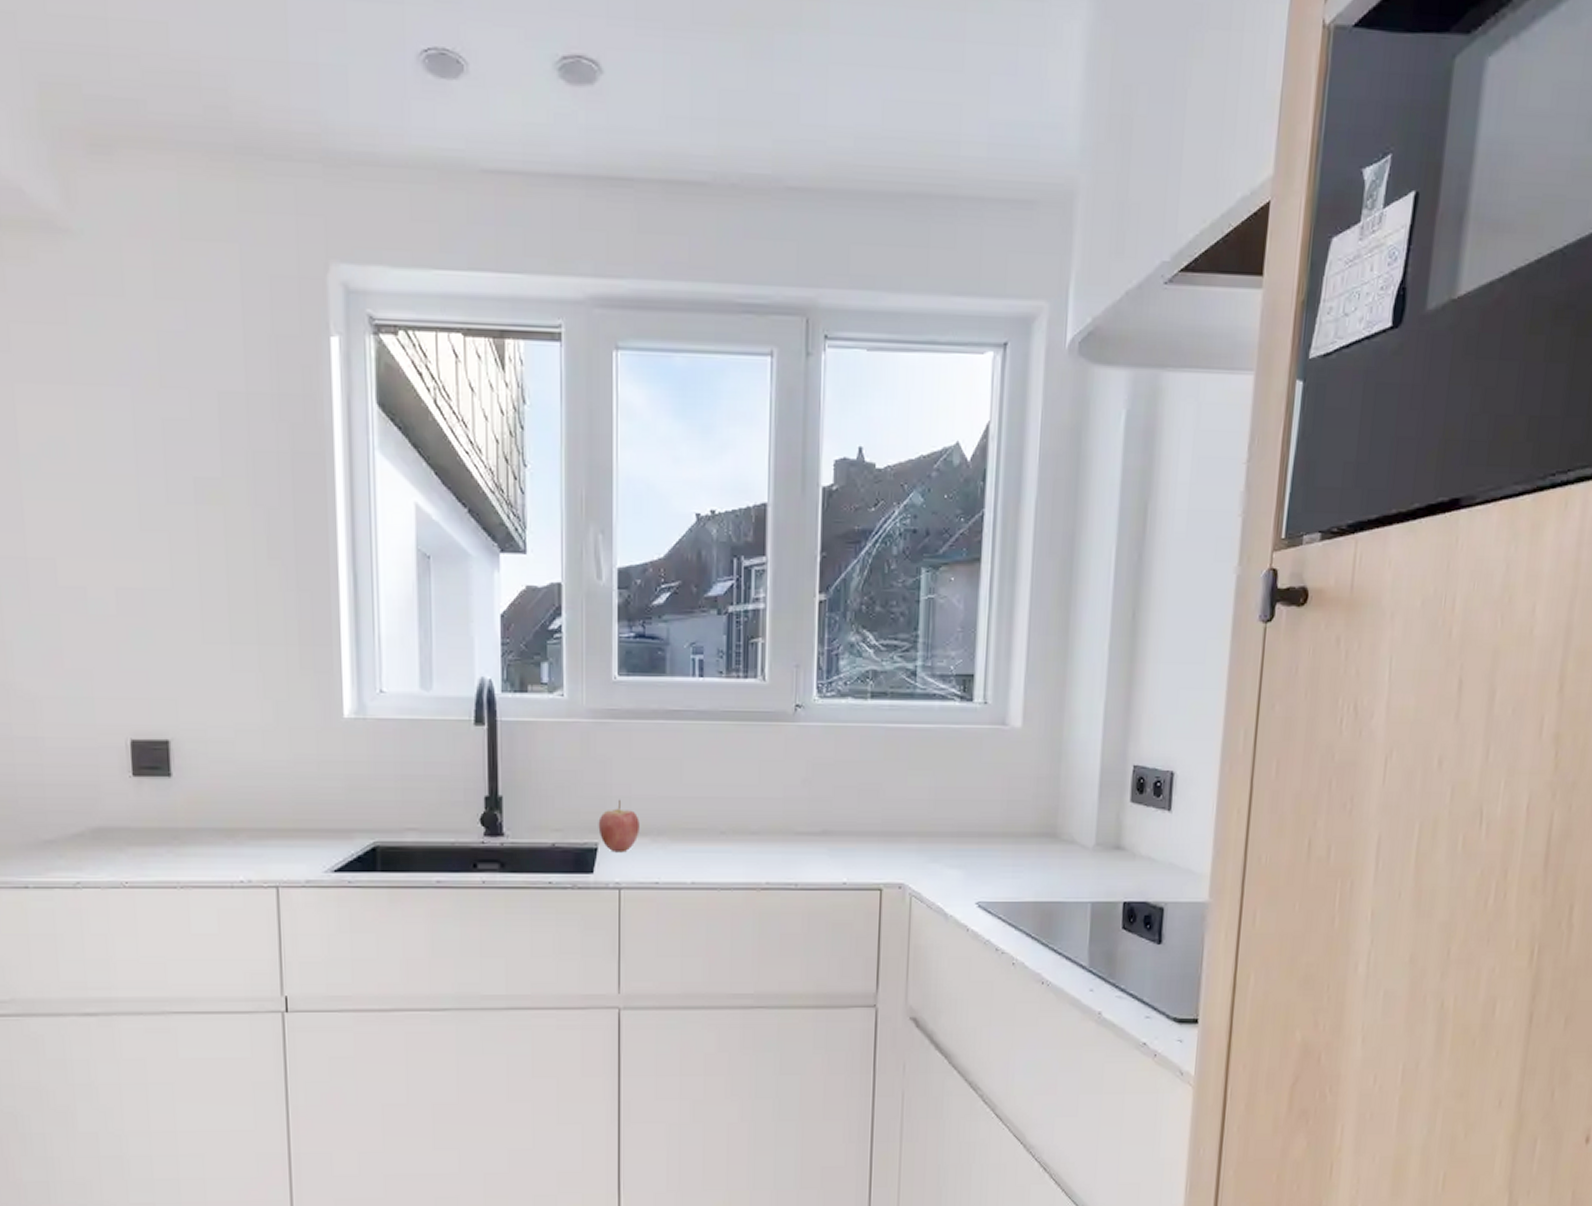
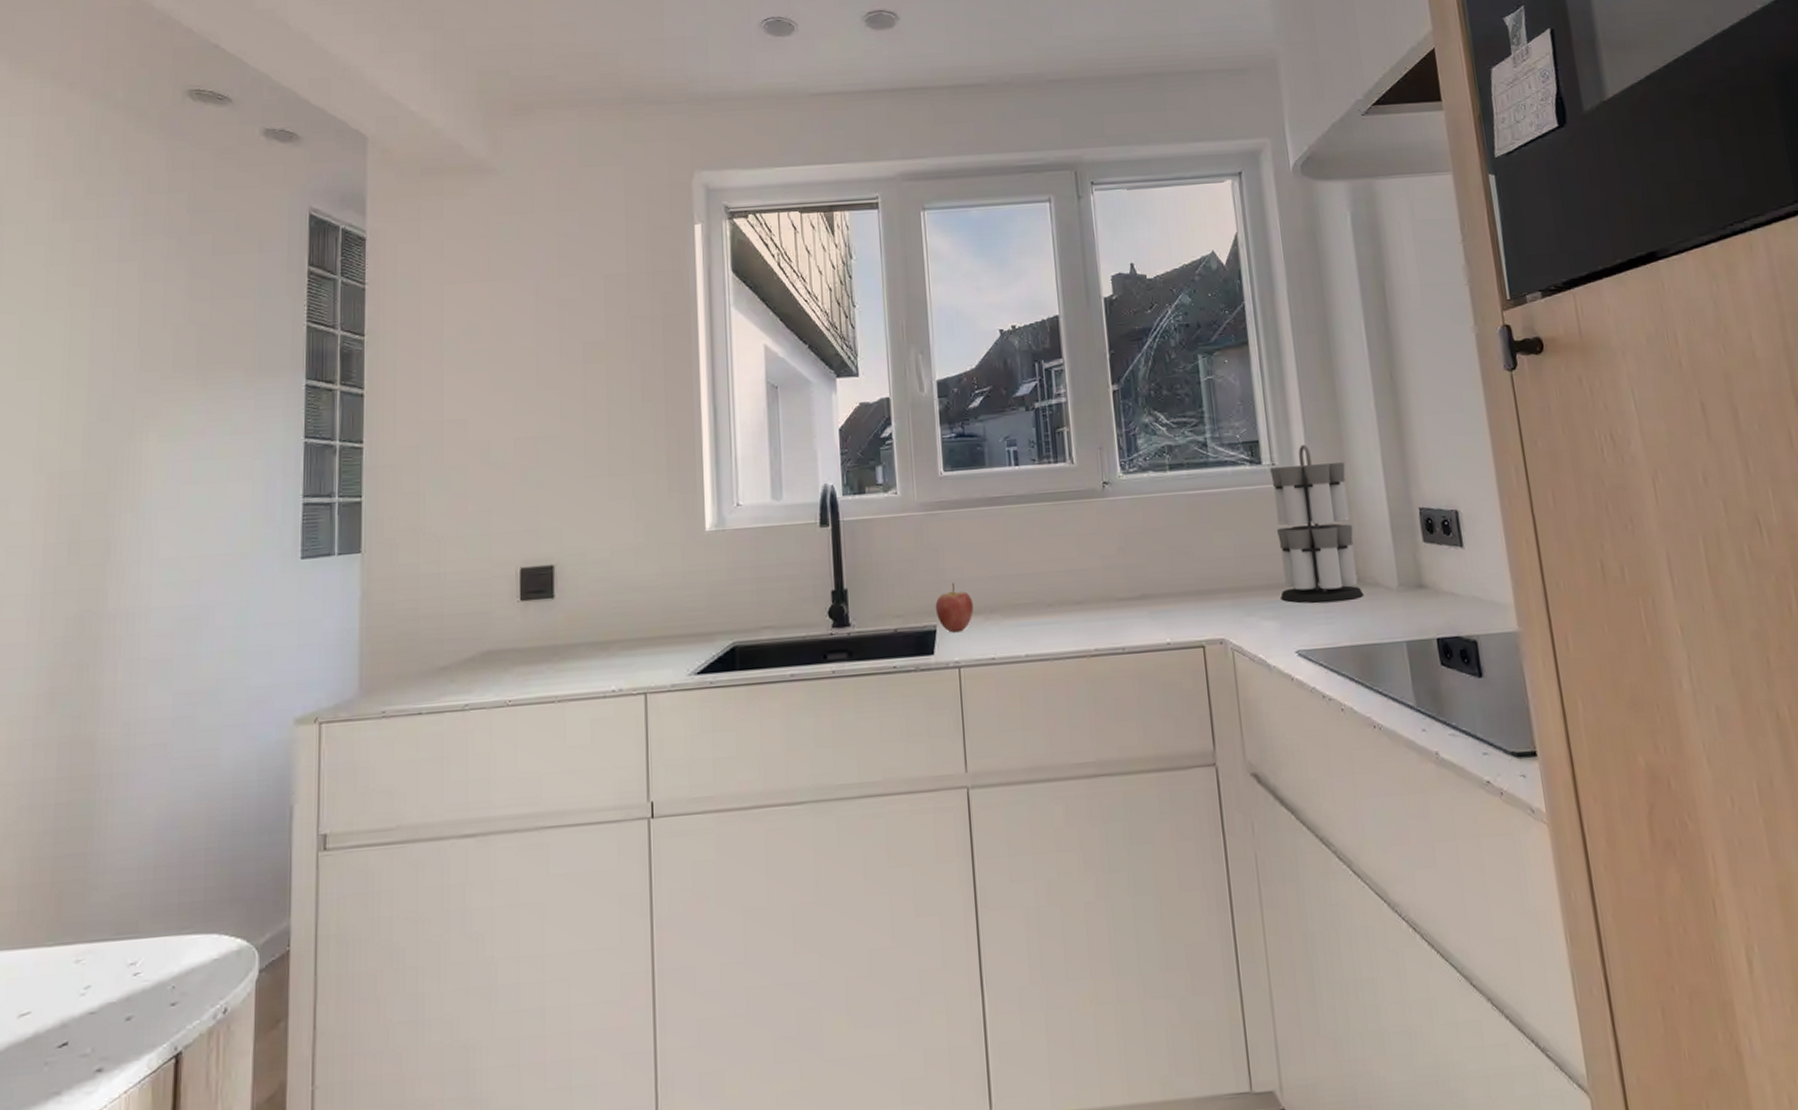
spice rack: none [970,683,1064,856] -> present [1270,444,1363,604]

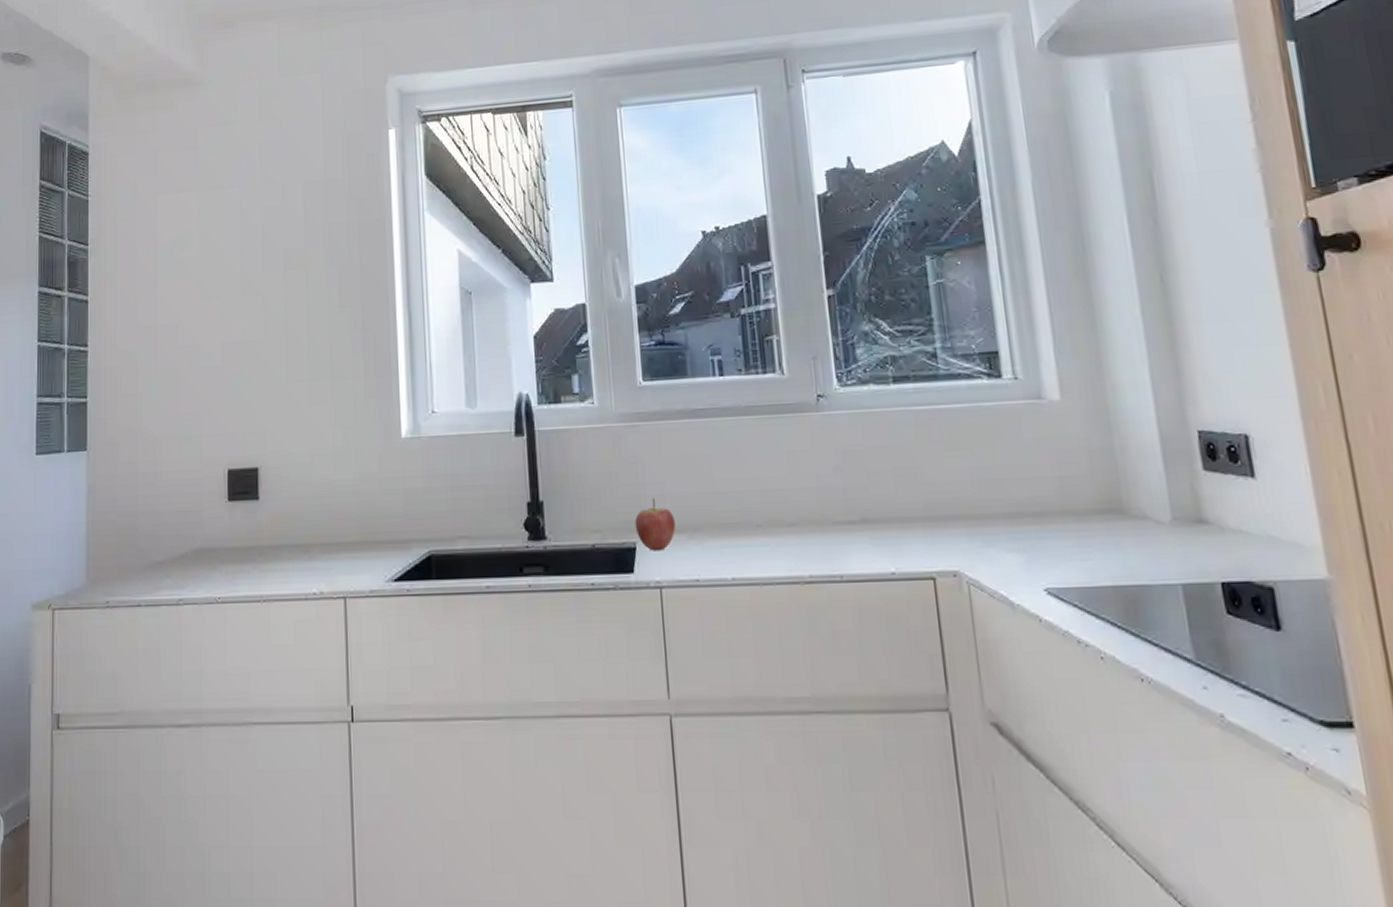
spice rack: present [1270,444,1363,604] -> none [1012,356,1127,536]

